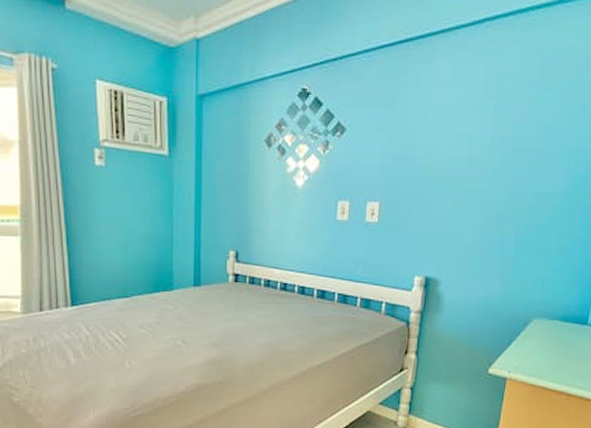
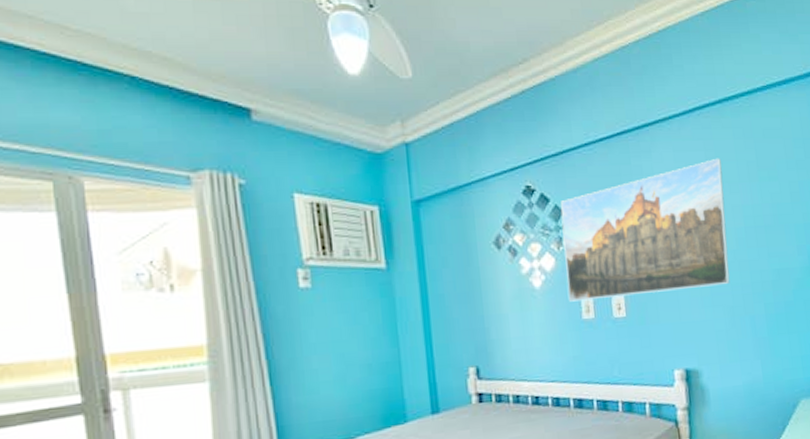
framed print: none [326,73,502,203] -> present [561,158,730,302]

